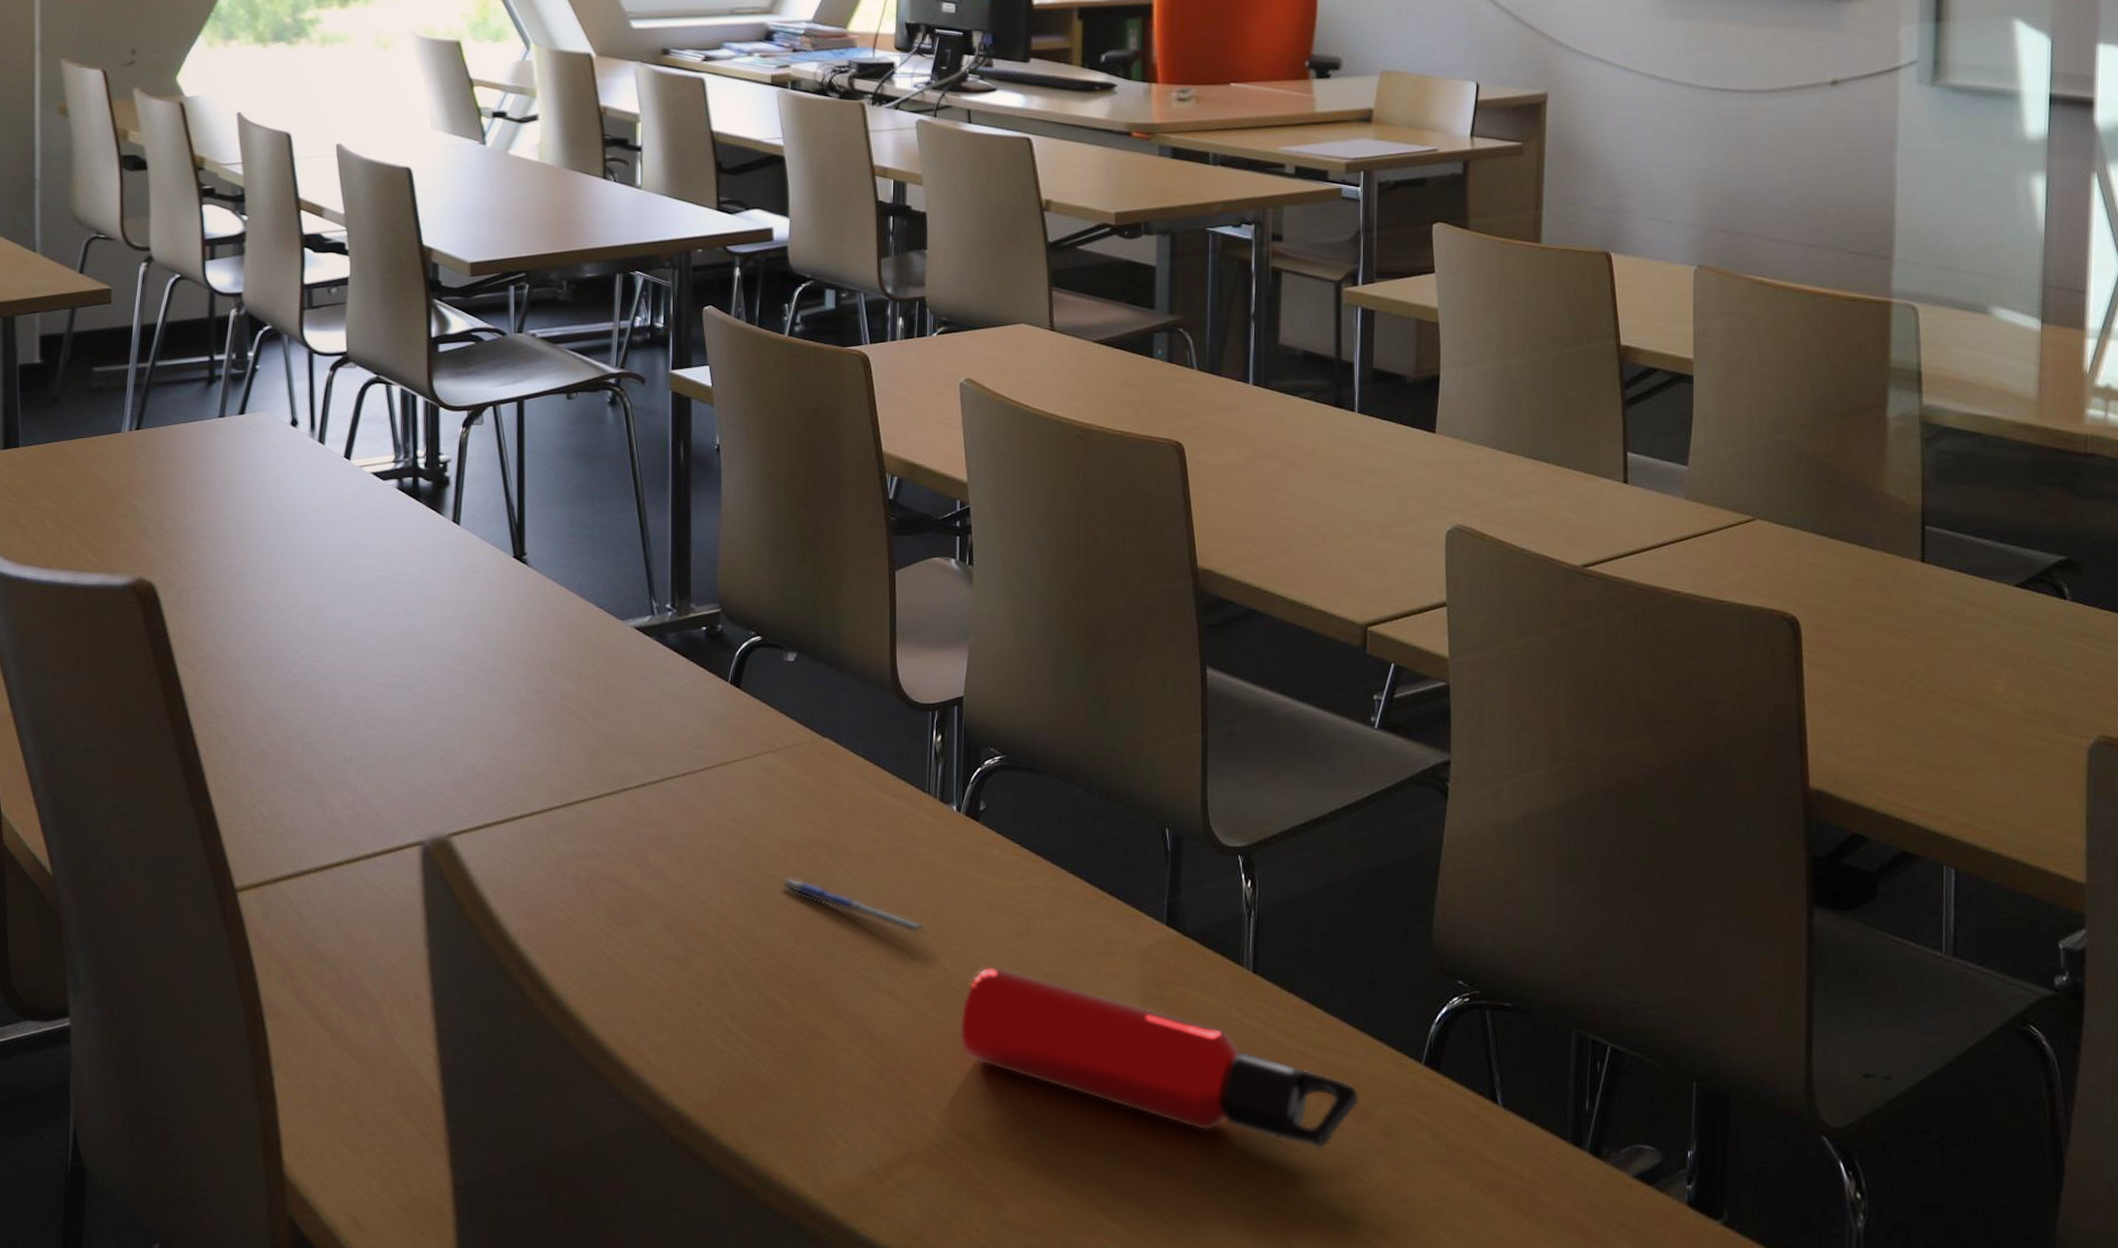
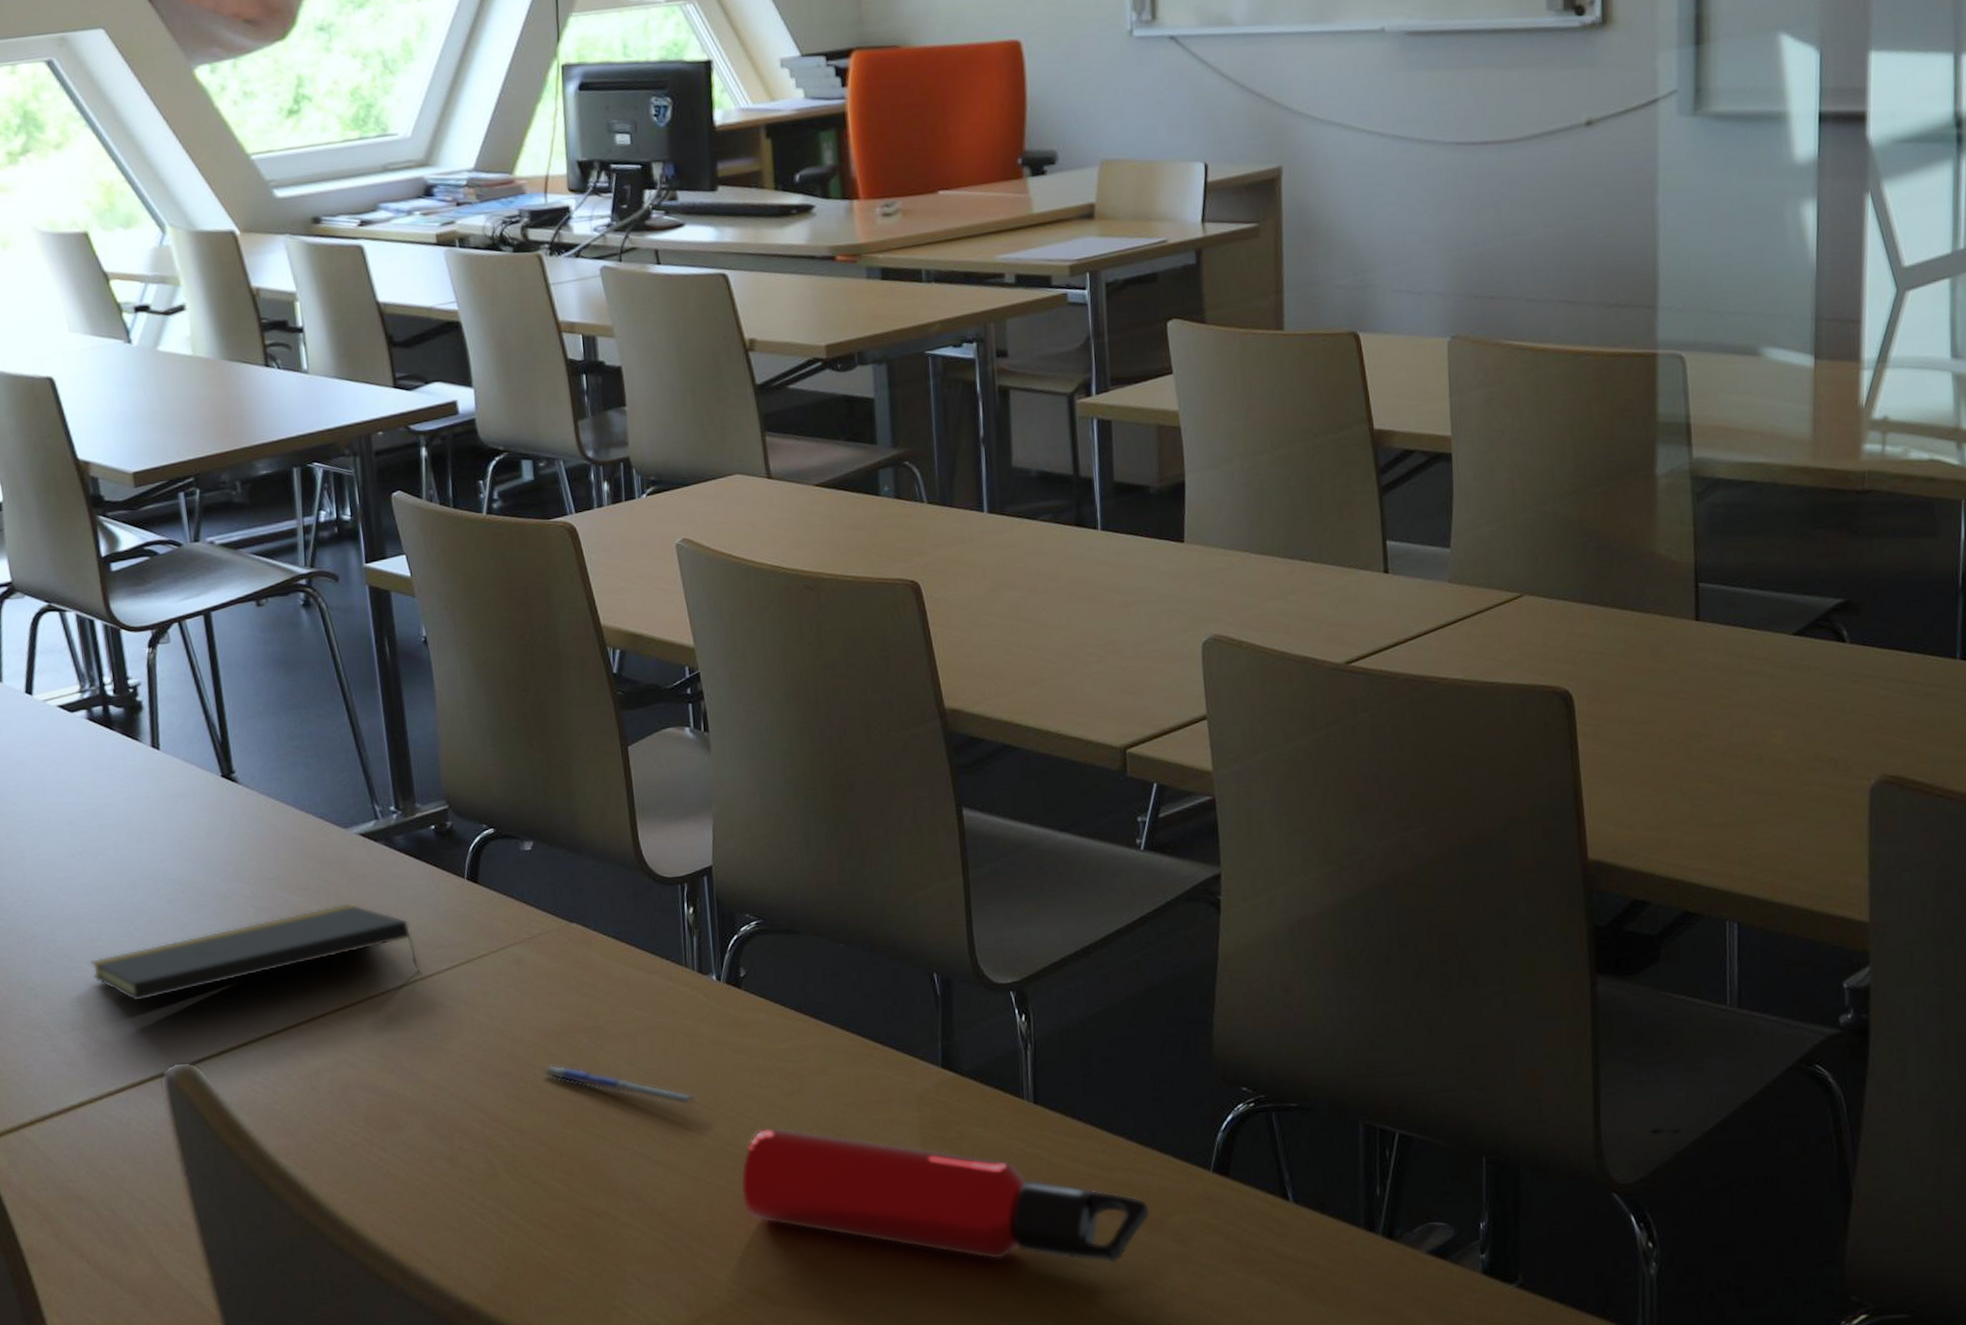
notepad: none [367,693,676,769] -> present [91,902,420,1002]

